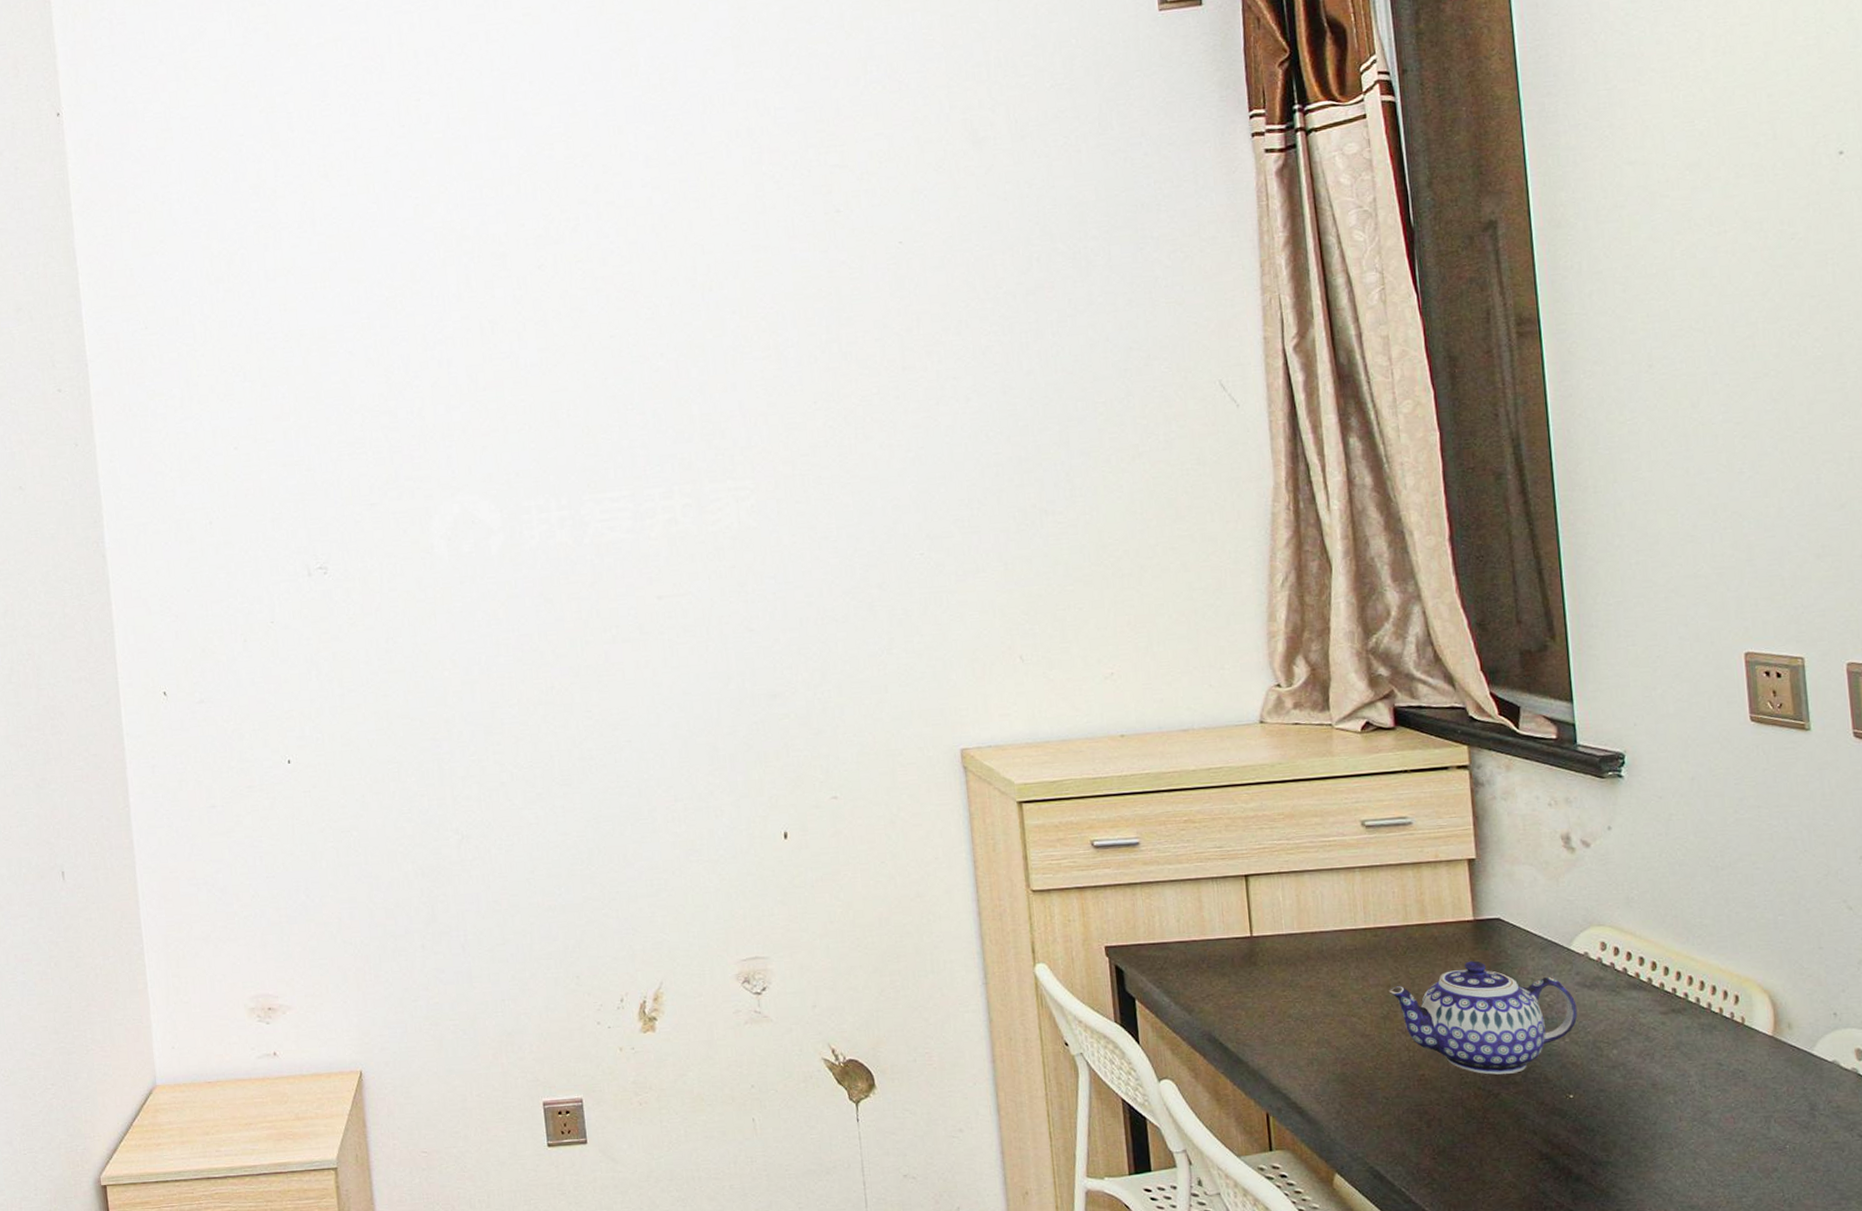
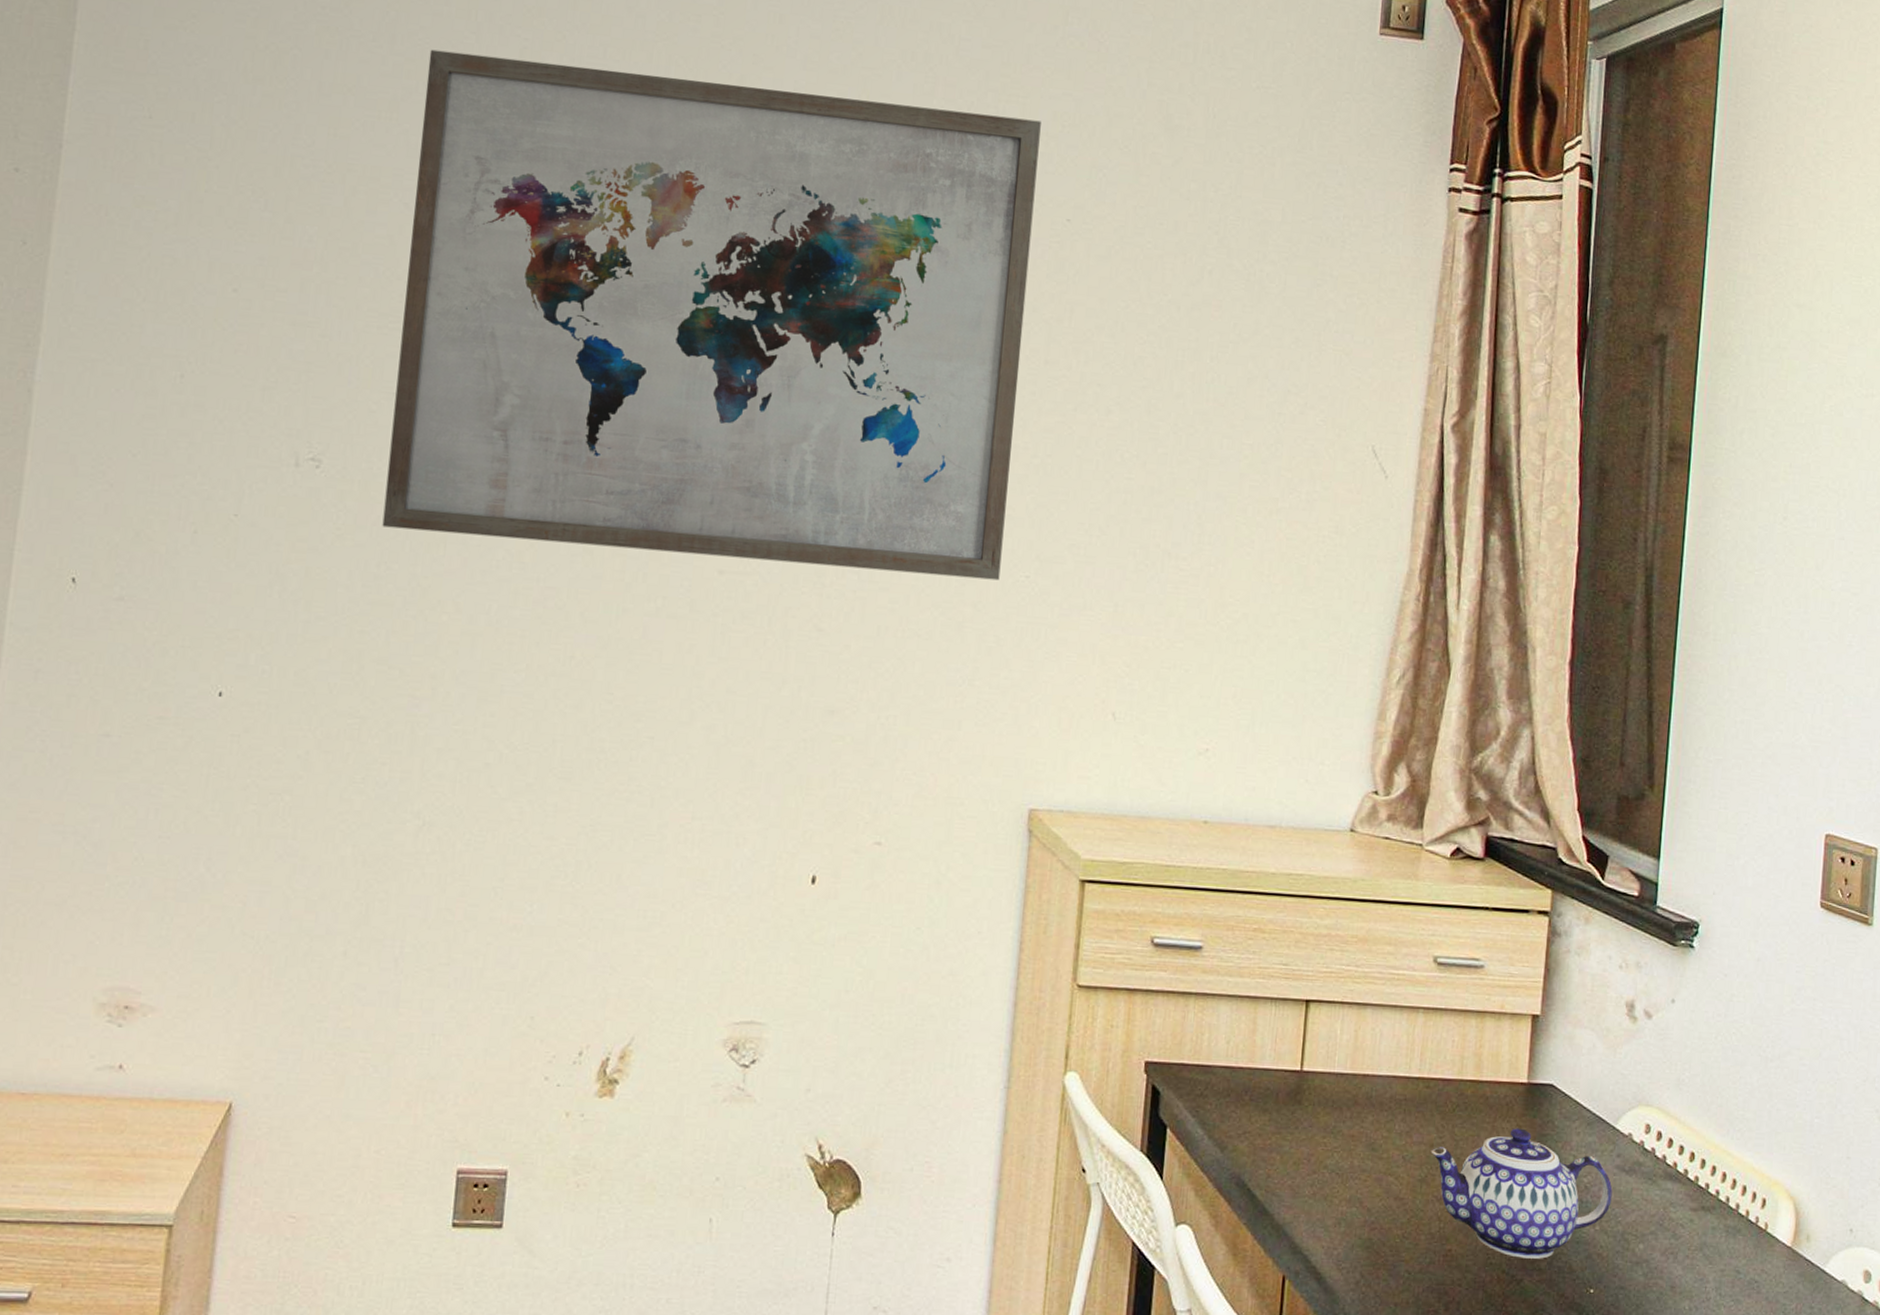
wall art: none [344,163,898,611] -> present [382,49,1041,581]

